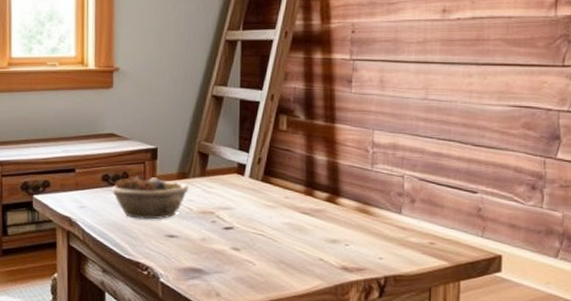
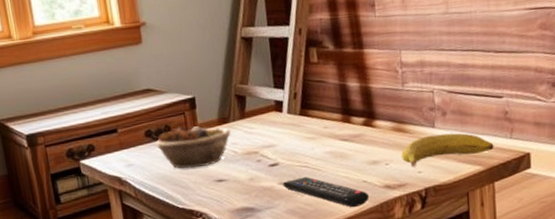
remote control: none [235,245,325,286] -> present [283,177,370,208]
fruit: none [363,221,463,252] -> present [401,133,494,167]

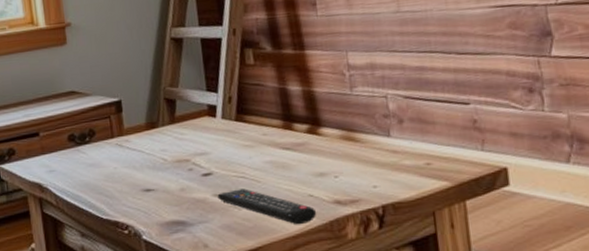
succulent planter: present [156,125,231,169] -> none [80,130,160,177]
fruit: present [401,133,494,167] -> none [352,143,463,181]

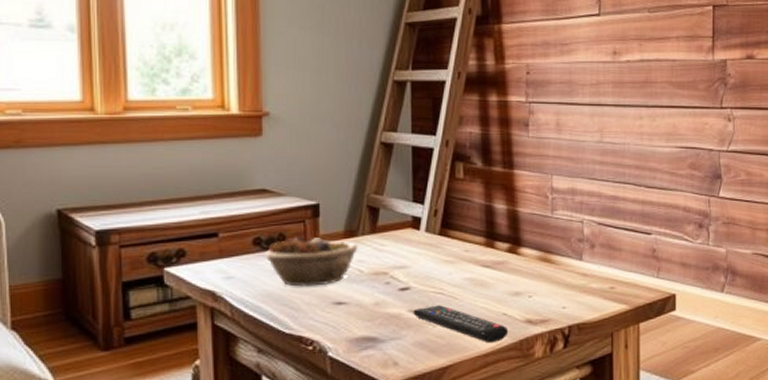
succulent planter: none [80,130,160,177] -> present [266,235,358,287]

